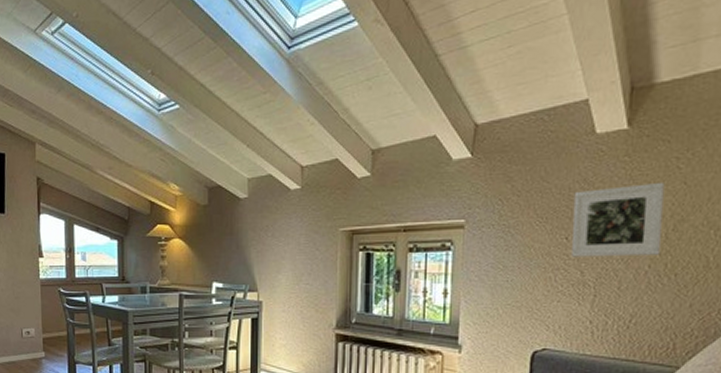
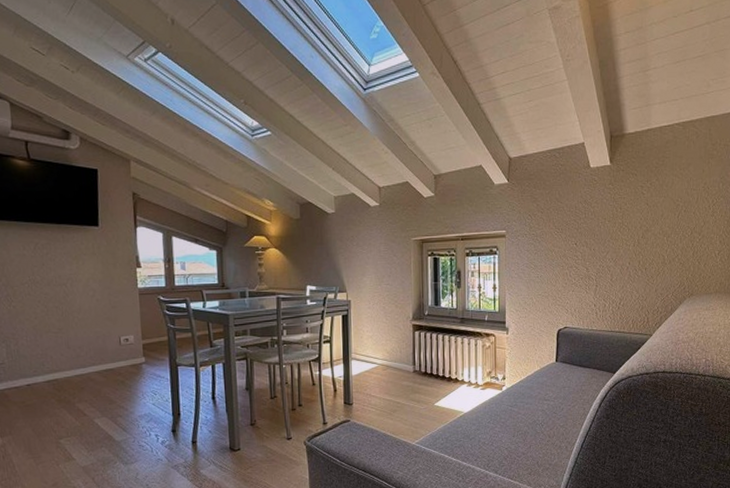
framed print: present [571,181,665,257] -> none [579,203,636,258]

